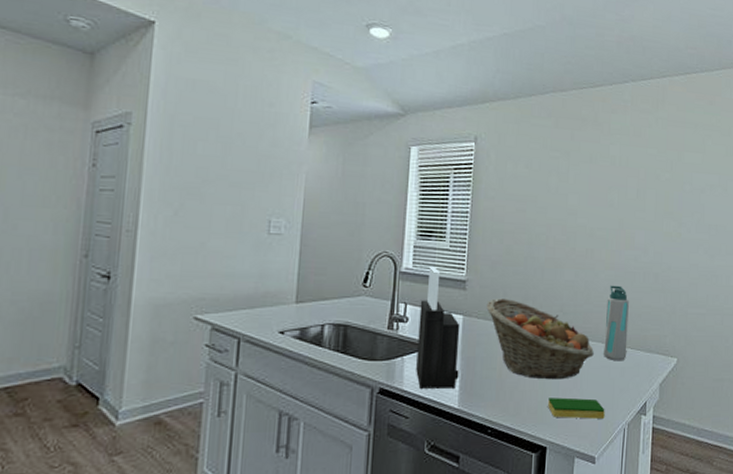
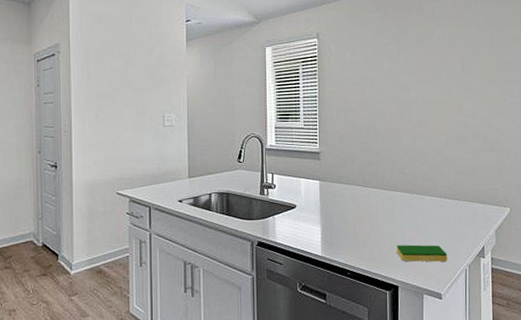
knife block: present [416,266,460,389] -> none [284,143,320,241]
fruit basket: present [486,298,594,380] -> none [338,165,434,230]
water bottle: present [604,285,629,360] -> none [442,148,463,212]

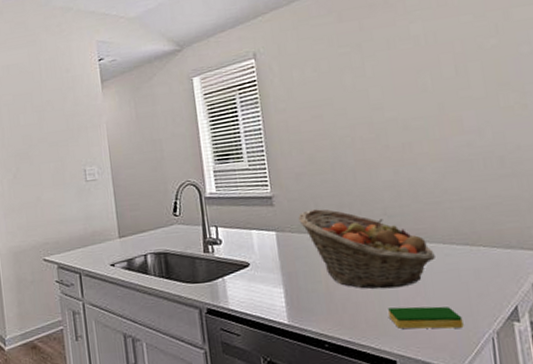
fruit basket: none [338,165,434,230] -> present [298,209,435,289]

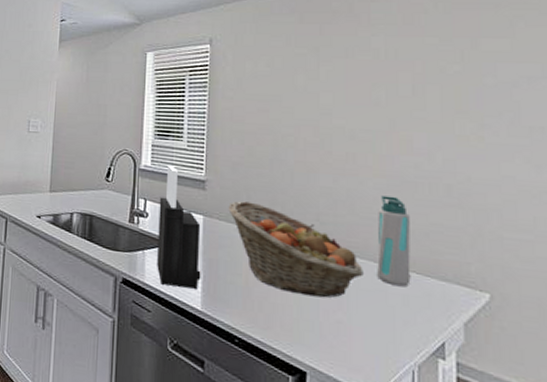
knife block: none [230,188,283,307] -> present [157,165,201,289]
dish sponge: present [388,306,464,329] -> none [306,316,384,353]
water bottle: none [440,177,479,262] -> present [377,195,411,286]

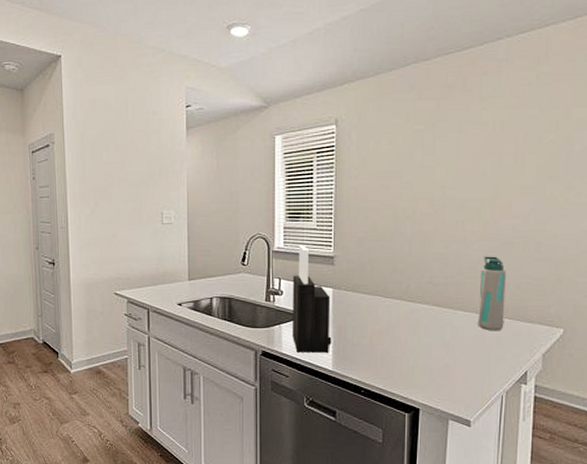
fruit basket: present [228,201,363,298] -> none [354,272,467,348]

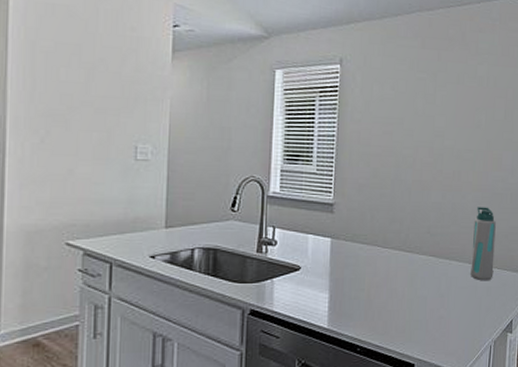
knife block: present [293,245,332,353] -> none [286,190,328,310]

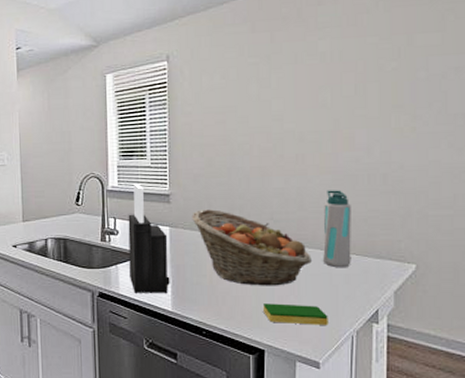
knife block: none [286,190,328,310] -> present [128,183,170,293]
fruit basket: none [354,221,461,300] -> present [192,209,312,286]
dish sponge: none [416,316,472,337] -> present [263,303,328,325]

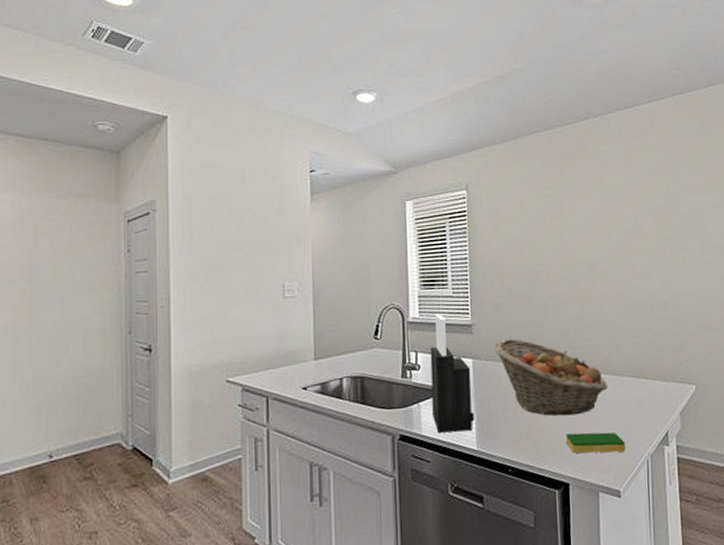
water bottle: present [323,190,351,267] -> none [615,316,642,392]

